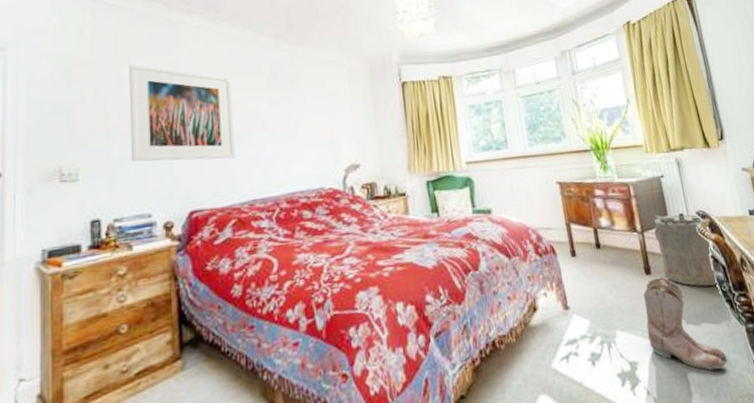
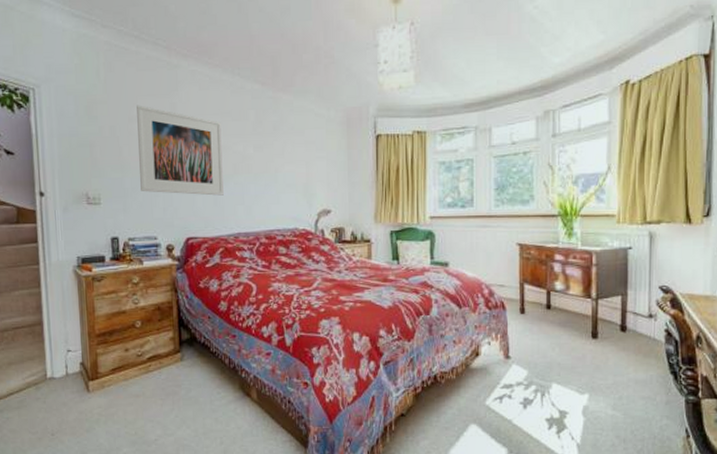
boots: present [643,276,727,370] -> none [583,343,659,431]
laundry hamper: present [653,212,720,287] -> none [609,284,679,358]

